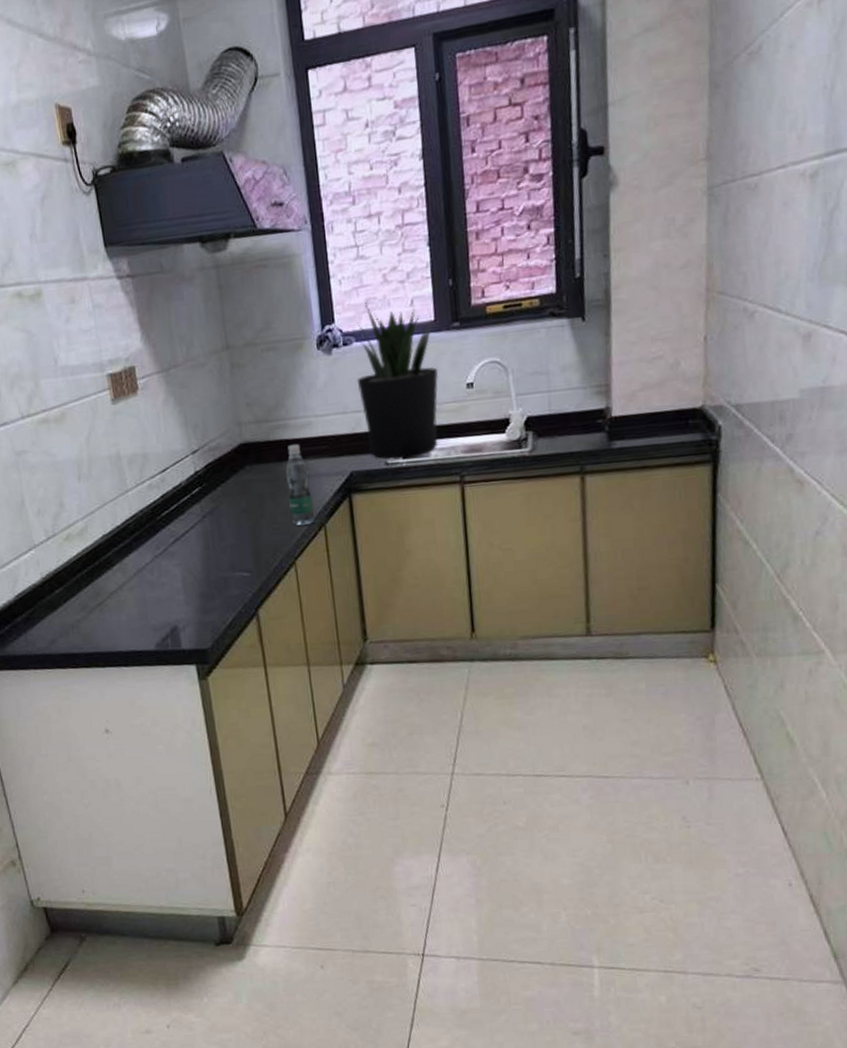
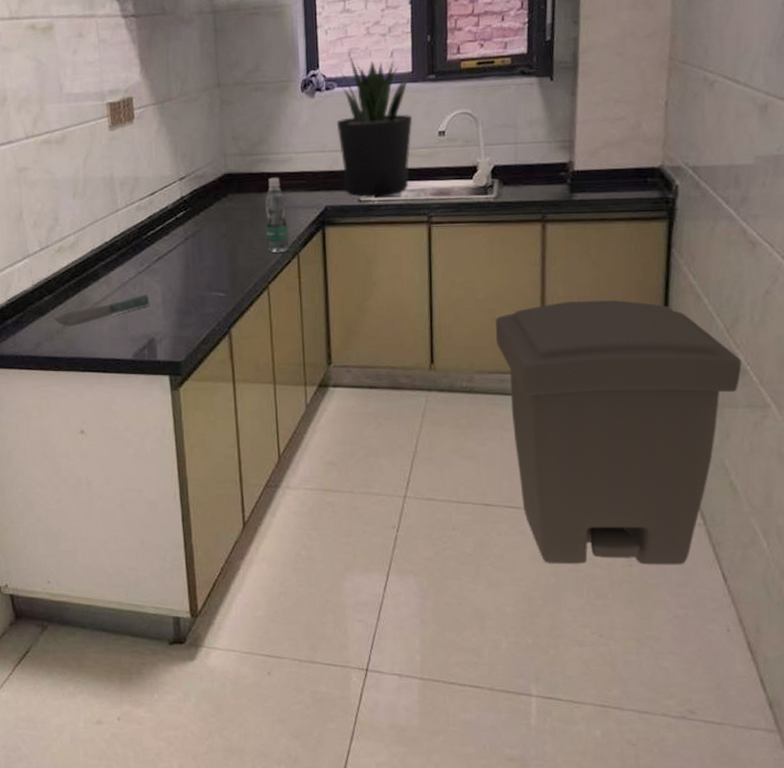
kitchen knife: none [66,579,170,620] -> present [53,294,150,326]
trash can: none [537,551,794,831] -> present [496,300,742,565]

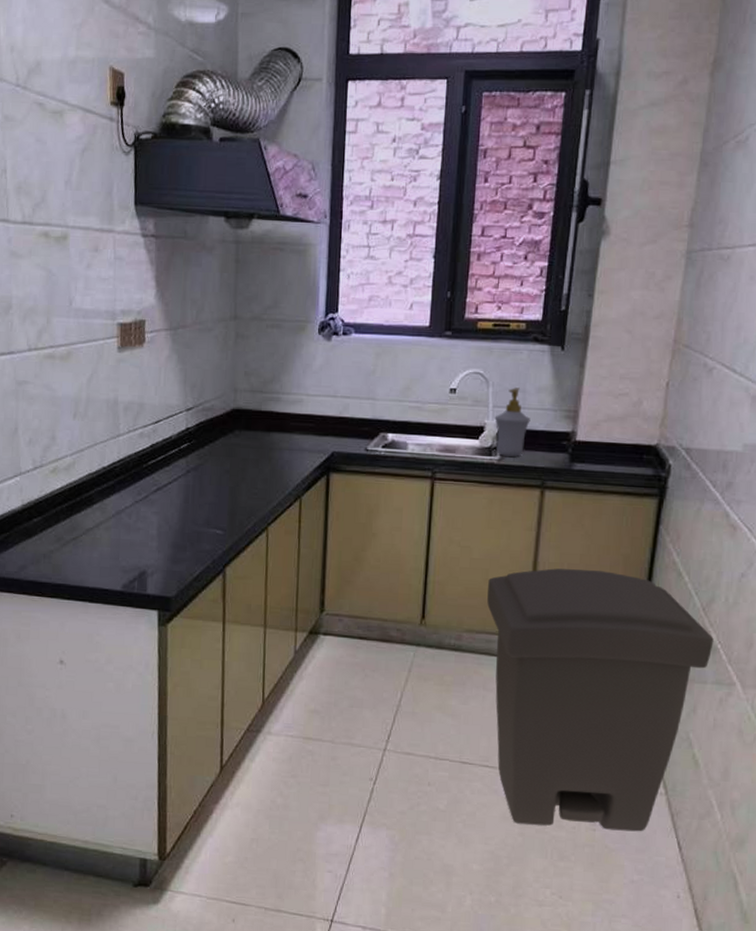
kitchen knife: present [53,294,150,326] -> none [41,524,145,551]
bottle: present [264,177,289,253] -> none [270,417,294,495]
planter: present [336,52,413,196] -> none [350,299,428,447]
soap bottle: none [487,123,525,193] -> present [494,387,531,457]

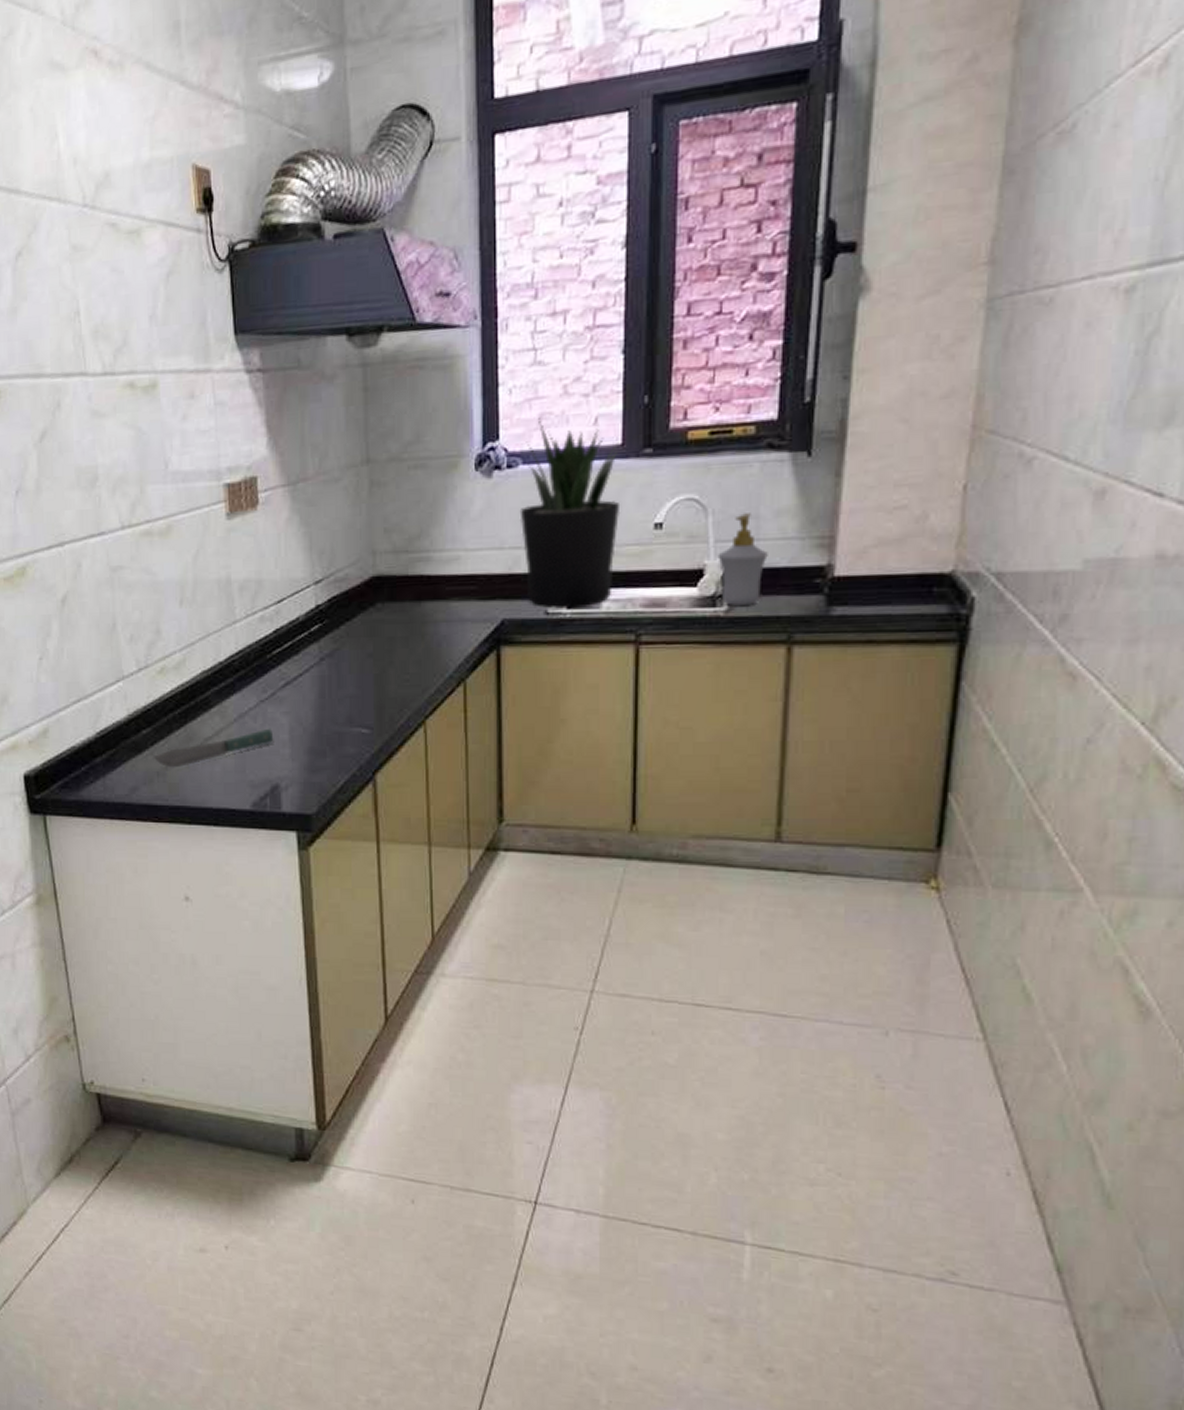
kitchen knife: none [41,524,145,551] -> present [153,728,274,767]
planter: none [350,299,428,447] -> present [519,418,621,608]
trash can: present [487,568,714,832] -> none [720,748,1048,1090]

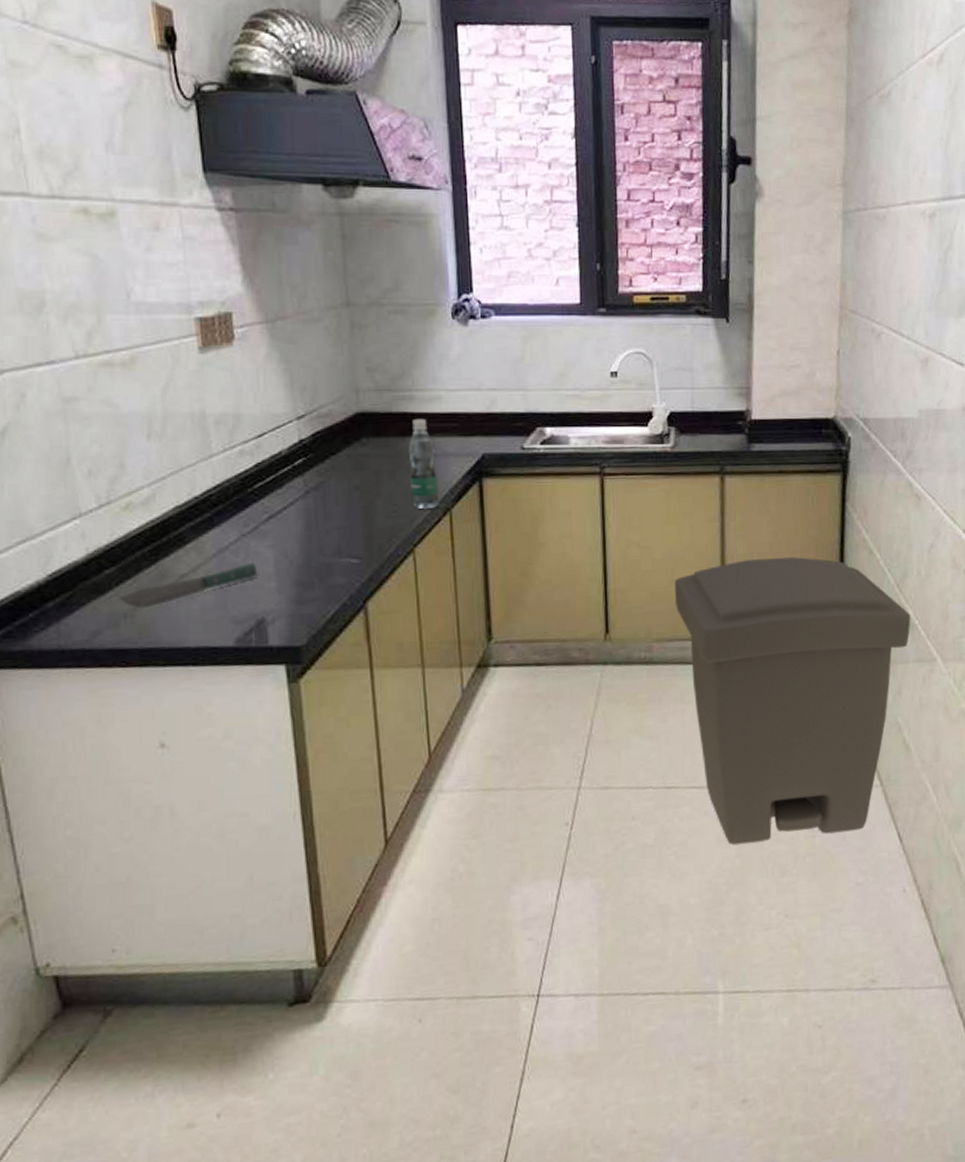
bottle: none [423,581,452,680] -> present [407,418,439,510]
planter: present [519,418,621,608] -> none [494,276,582,443]
soap bottle: present [717,513,768,606] -> none [663,366,702,443]
trash can: none [720,748,1048,1090] -> present [675,557,911,845]

